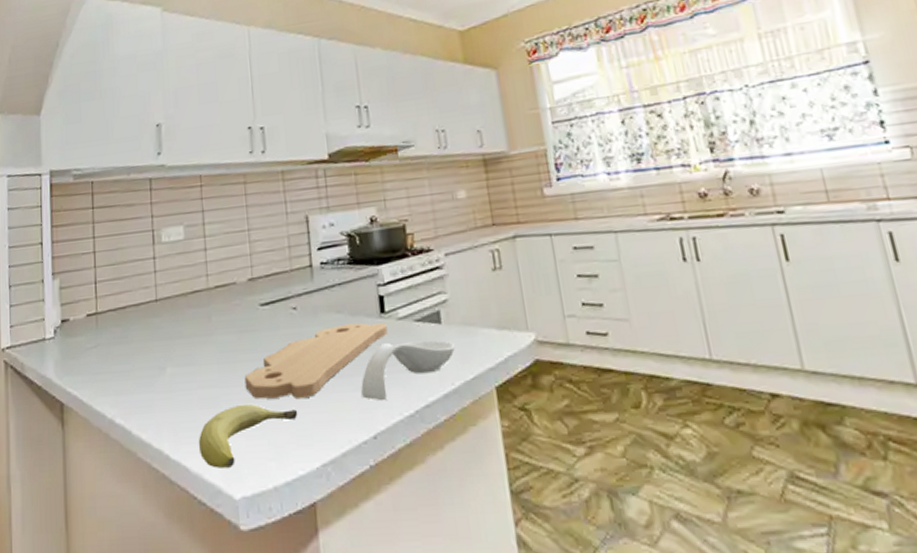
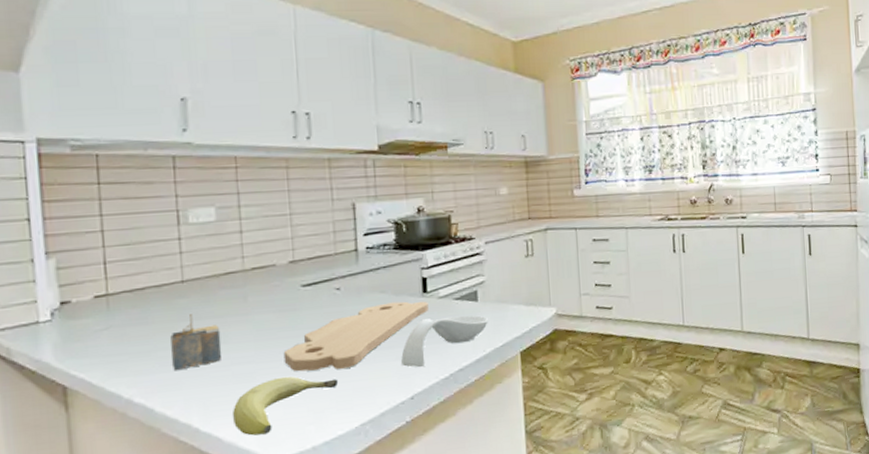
architectural model: none [146,333,190,393] -> present [170,314,222,371]

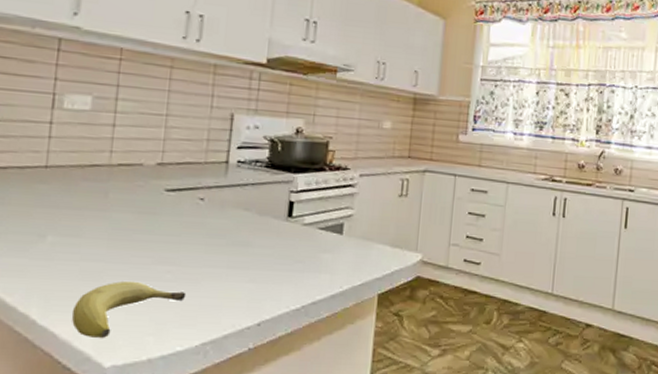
architectural model: present [170,314,222,371] -> none [20,201,76,258]
cutting board: present [283,301,429,372] -> none [134,221,292,284]
spoon rest: present [400,315,488,368] -> none [253,244,350,294]

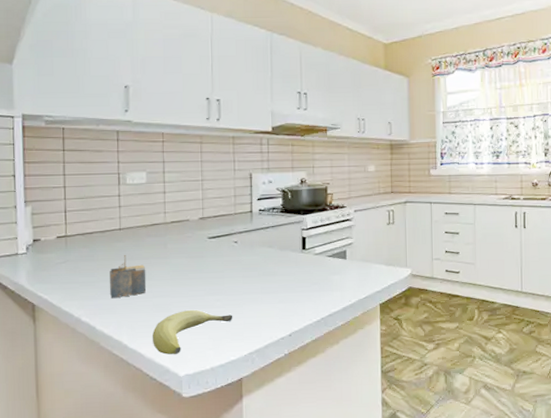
architectural model: none [20,201,76,258] -> present [109,255,147,299]

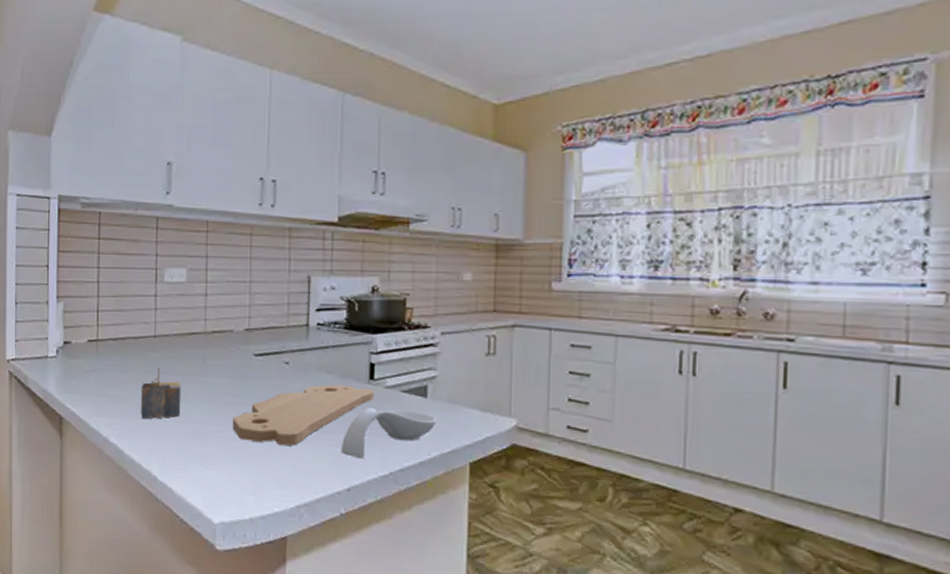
fruit: present [153,309,233,355] -> none [185,442,279,497]
cutting board: none [192,255,306,308] -> present [232,384,374,446]
spoon rest: none [282,270,354,311] -> present [340,408,436,460]

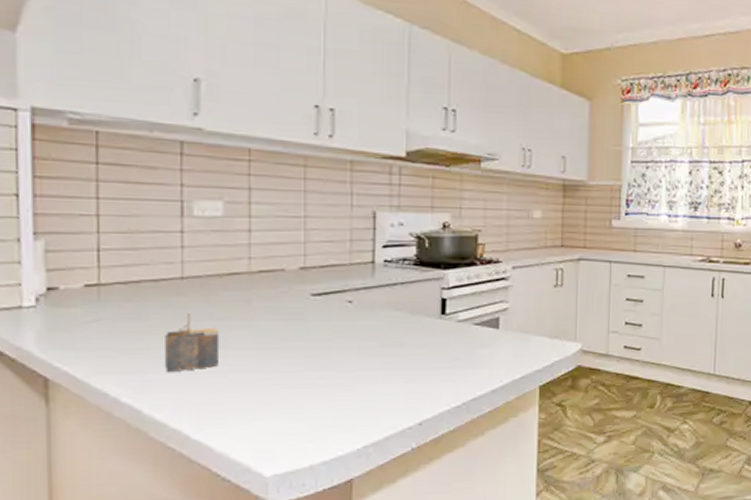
cutting board: present [232,384,374,446] -> none [286,321,446,388]
spoon rest: present [340,408,436,460] -> none [411,342,508,393]

